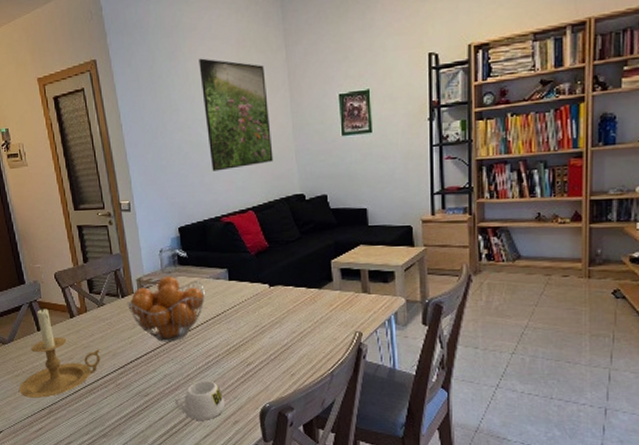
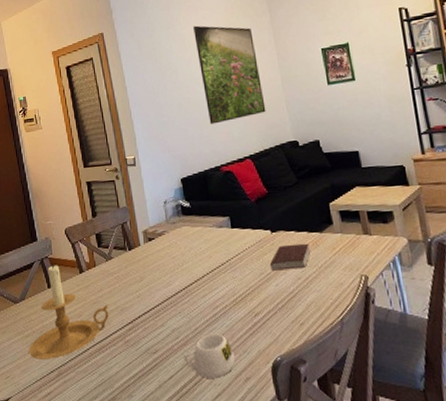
fruit basket: present [127,276,205,342] -> none [134,226,209,295]
book: none [266,298,308,324] -> present [270,243,311,271]

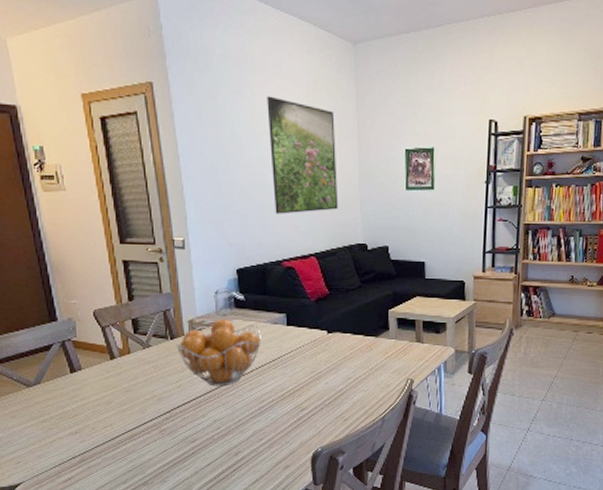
candle holder: present [28,264,109,359] -> none [44,347,144,445]
fruit basket: none [134,226,209,295] -> present [176,318,261,387]
mug: present [183,333,236,378] -> none [223,425,277,466]
book: present [270,243,311,271] -> none [323,346,364,370]

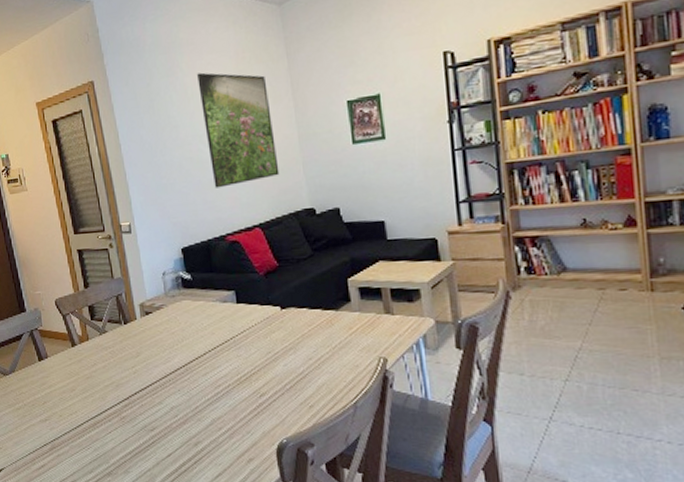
fruit basket: present [176,318,261,387] -> none [129,300,212,372]

